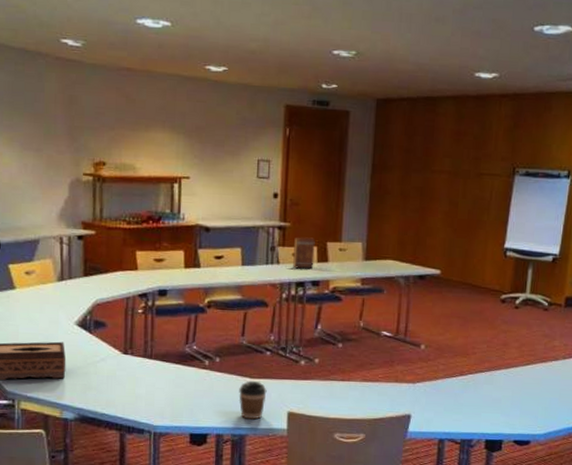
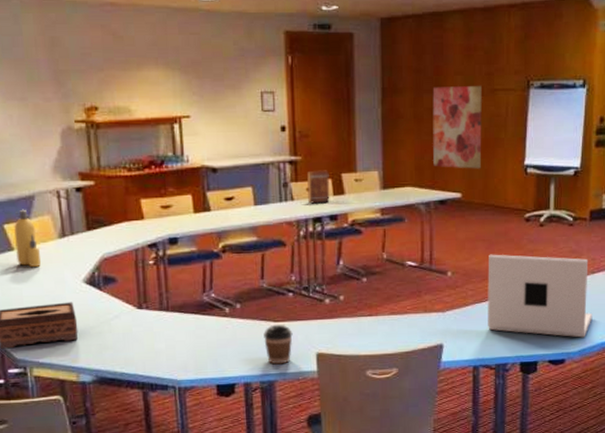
bottle: none [17,251,40,306] -> present [14,209,42,267]
wall art: none [416,167,468,248] -> present [432,86,482,169]
laptop: none [456,331,561,421] -> present [488,254,593,338]

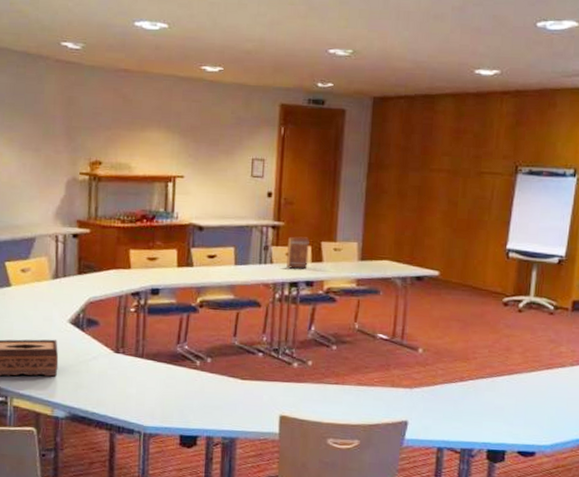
bottle: present [14,209,42,267] -> none [12,249,34,304]
coffee cup: present [263,324,293,365] -> none [230,382,259,423]
wall art: present [432,86,482,169] -> none [413,165,468,249]
laptop: present [488,254,593,338] -> none [456,335,569,432]

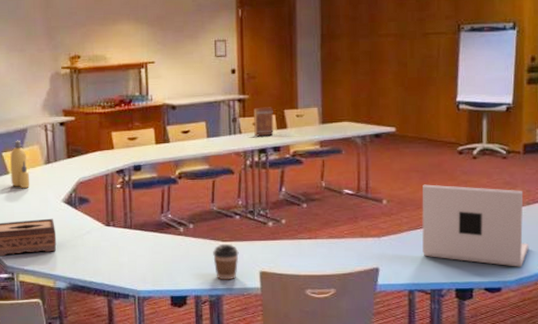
bottle: none [12,249,34,304] -> present [10,140,30,188]
coffee cup: none [230,382,259,423] -> present [213,243,239,280]
laptop: none [456,335,569,432] -> present [422,184,529,267]

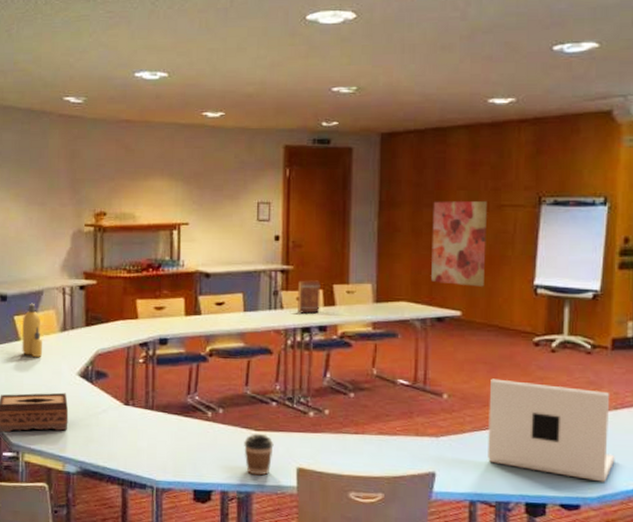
wall art: none [367,31,415,106] -> present [431,201,487,287]

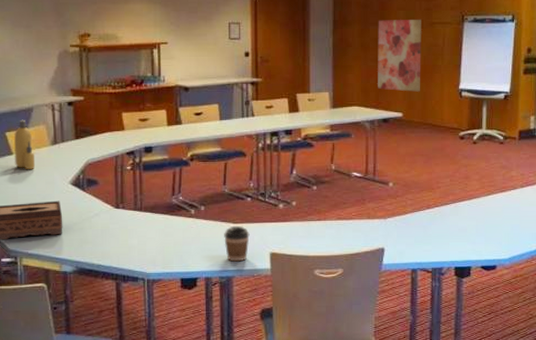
book: present [298,280,321,314] -> none [267,90,286,120]
laptop: present [488,378,615,482] -> none [425,168,522,246]

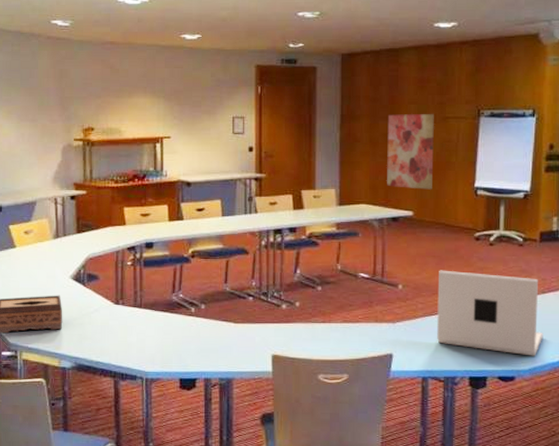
bottle: present [14,119,36,169] -> none [17,213,38,263]
coffee cup: present [224,225,250,262] -> none [224,325,251,363]
laptop: none [425,168,522,246] -> present [437,270,543,356]

